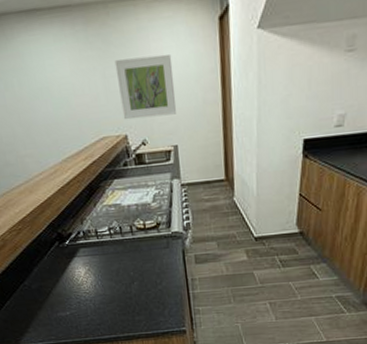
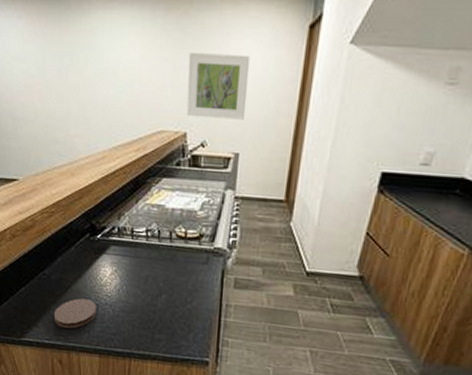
coaster: none [41,299,80,328] -> present [53,298,97,329]

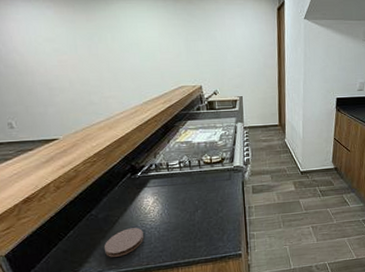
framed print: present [186,51,251,120] -> none [196,28,243,74]

